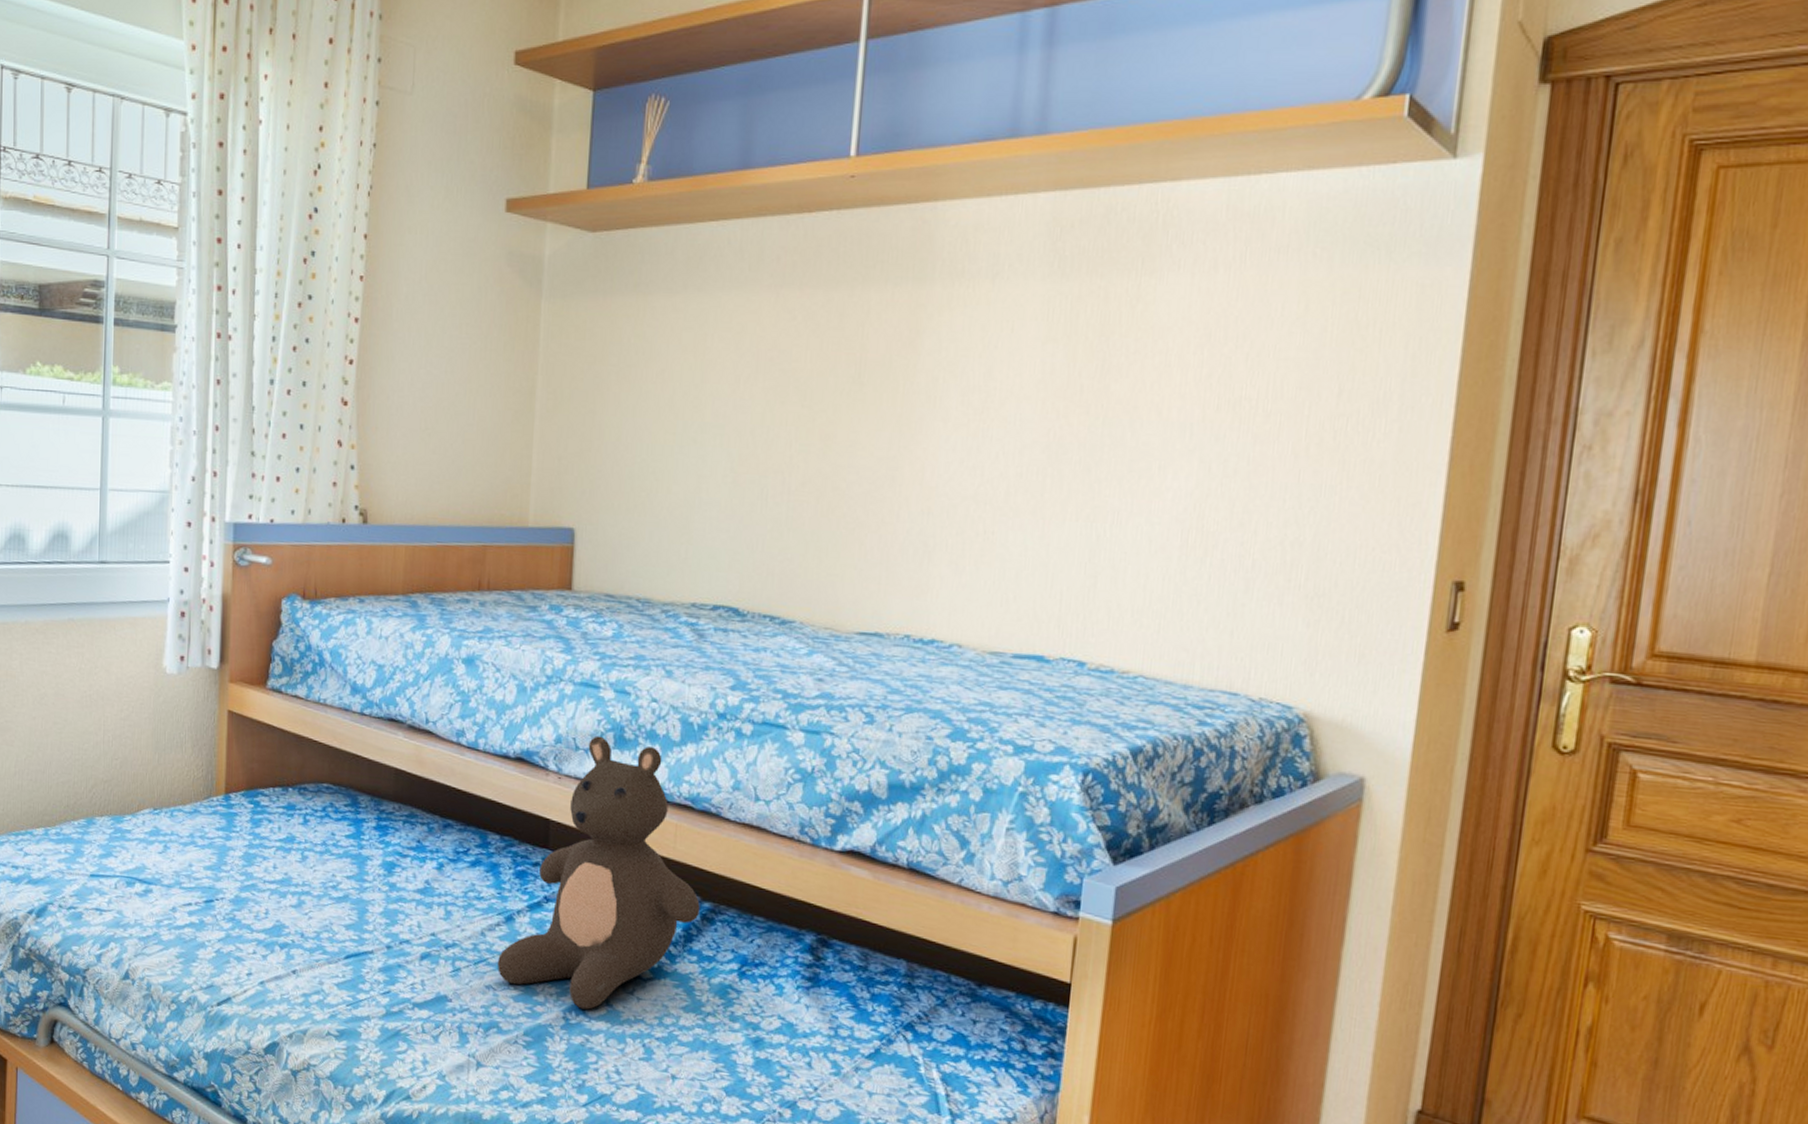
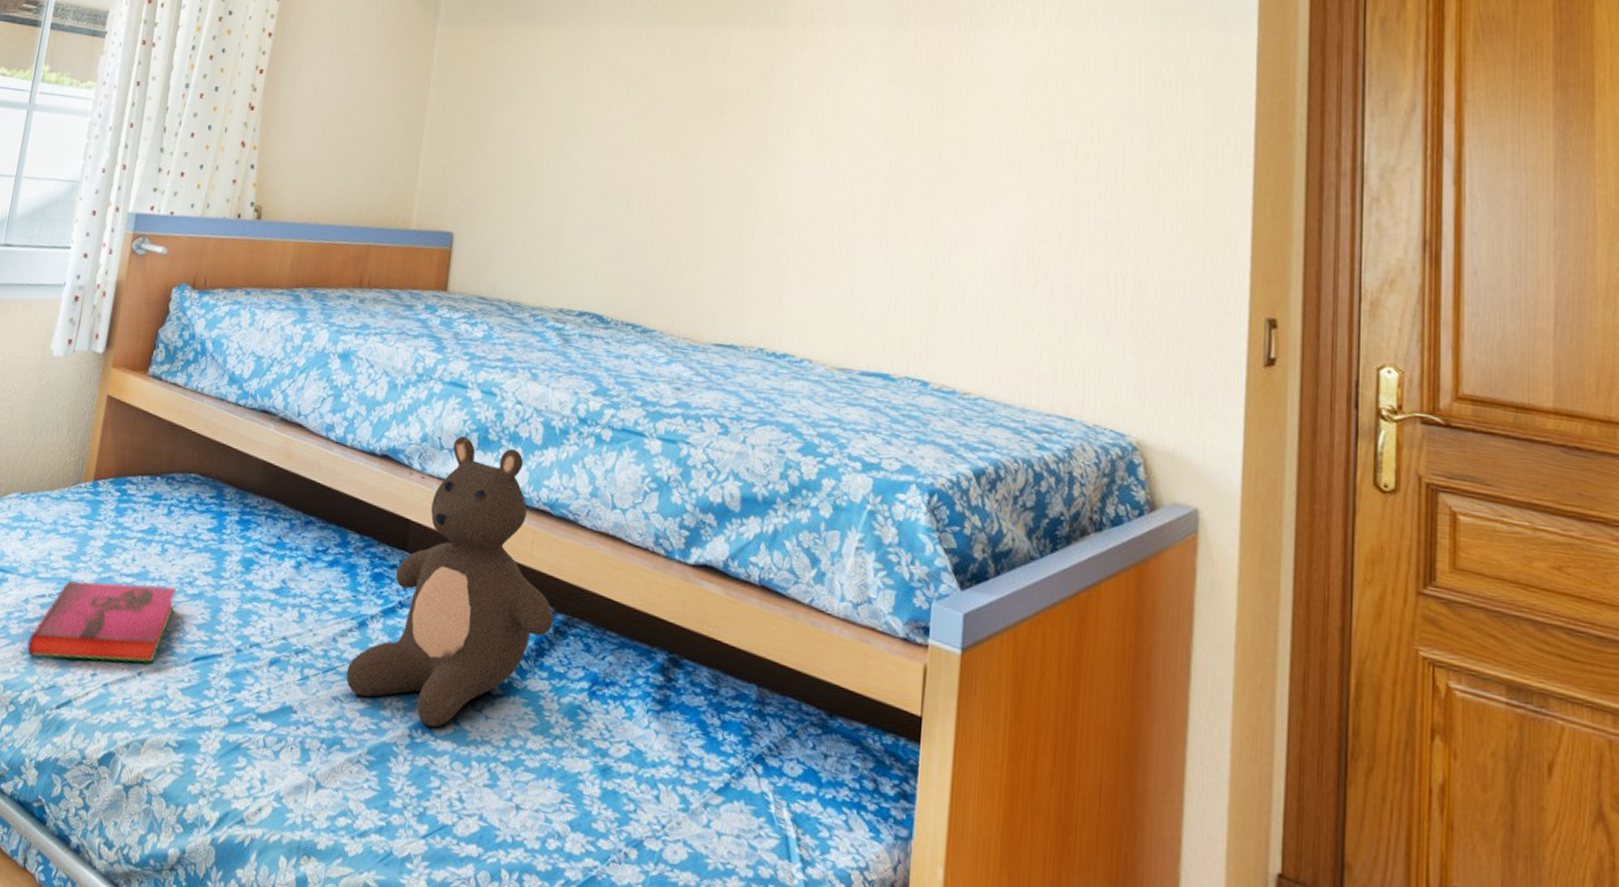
hardback book: none [181,888,321,963] -> present [27,579,177,664]

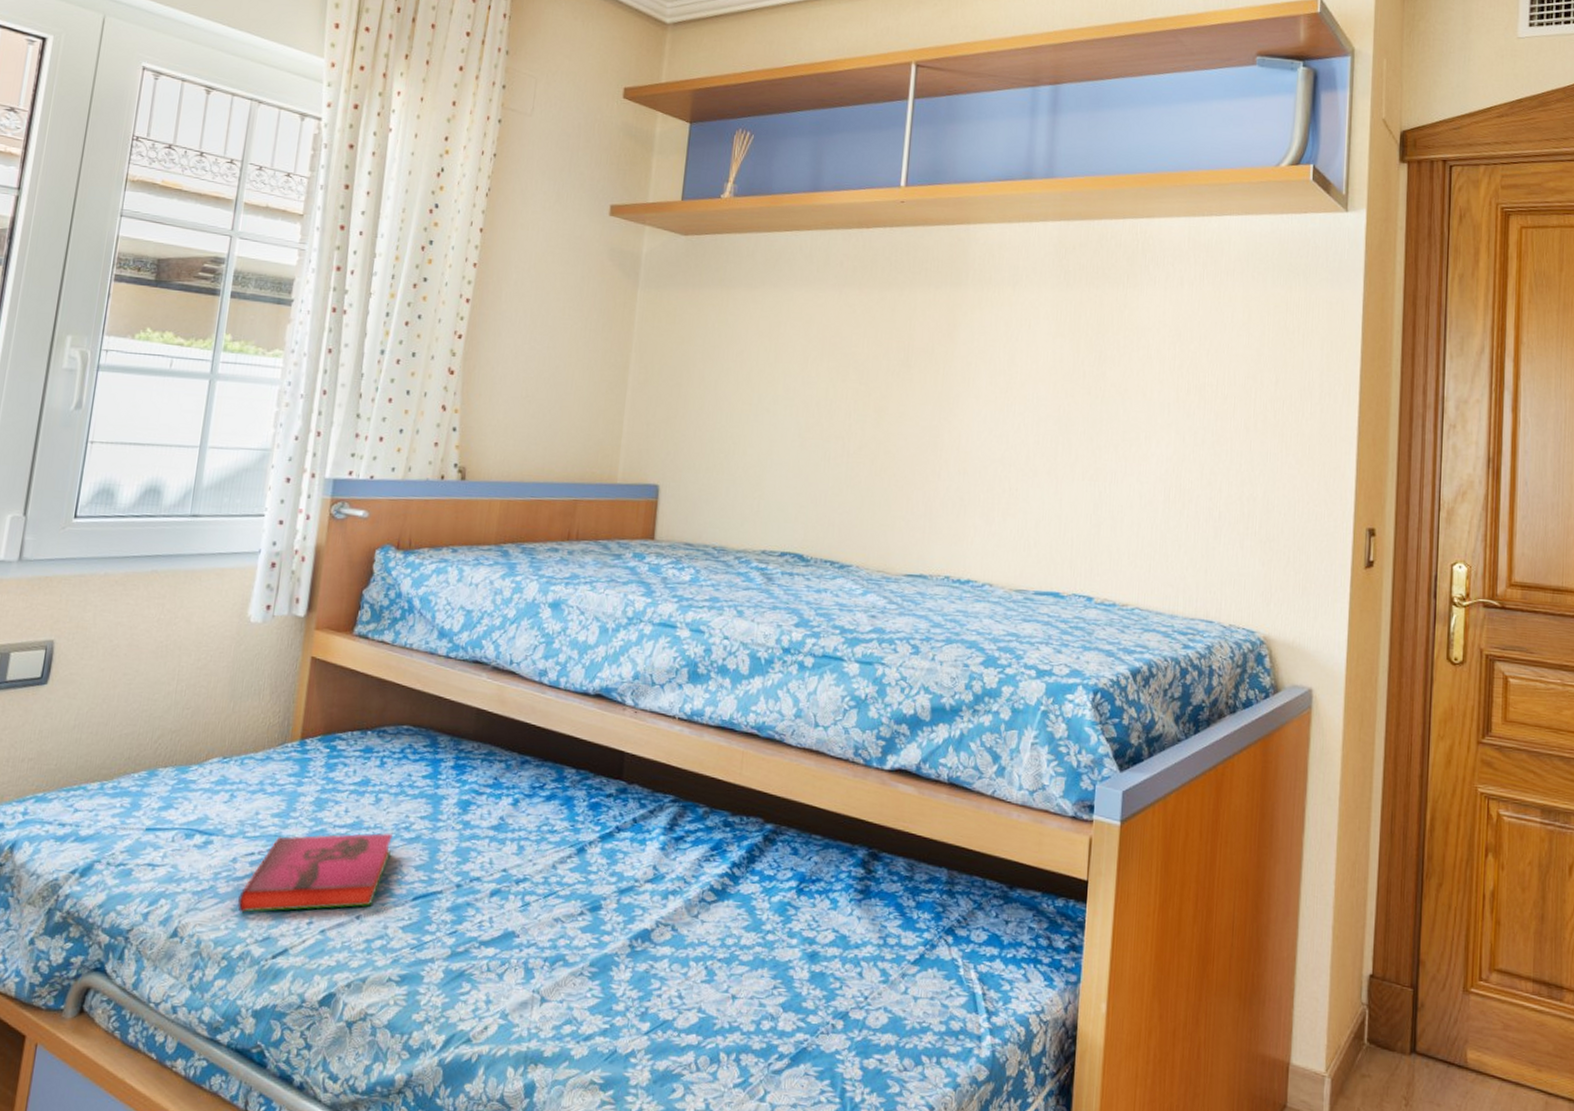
teddy bear: present [346,435,554,728] -> none [566,671,763,936]

